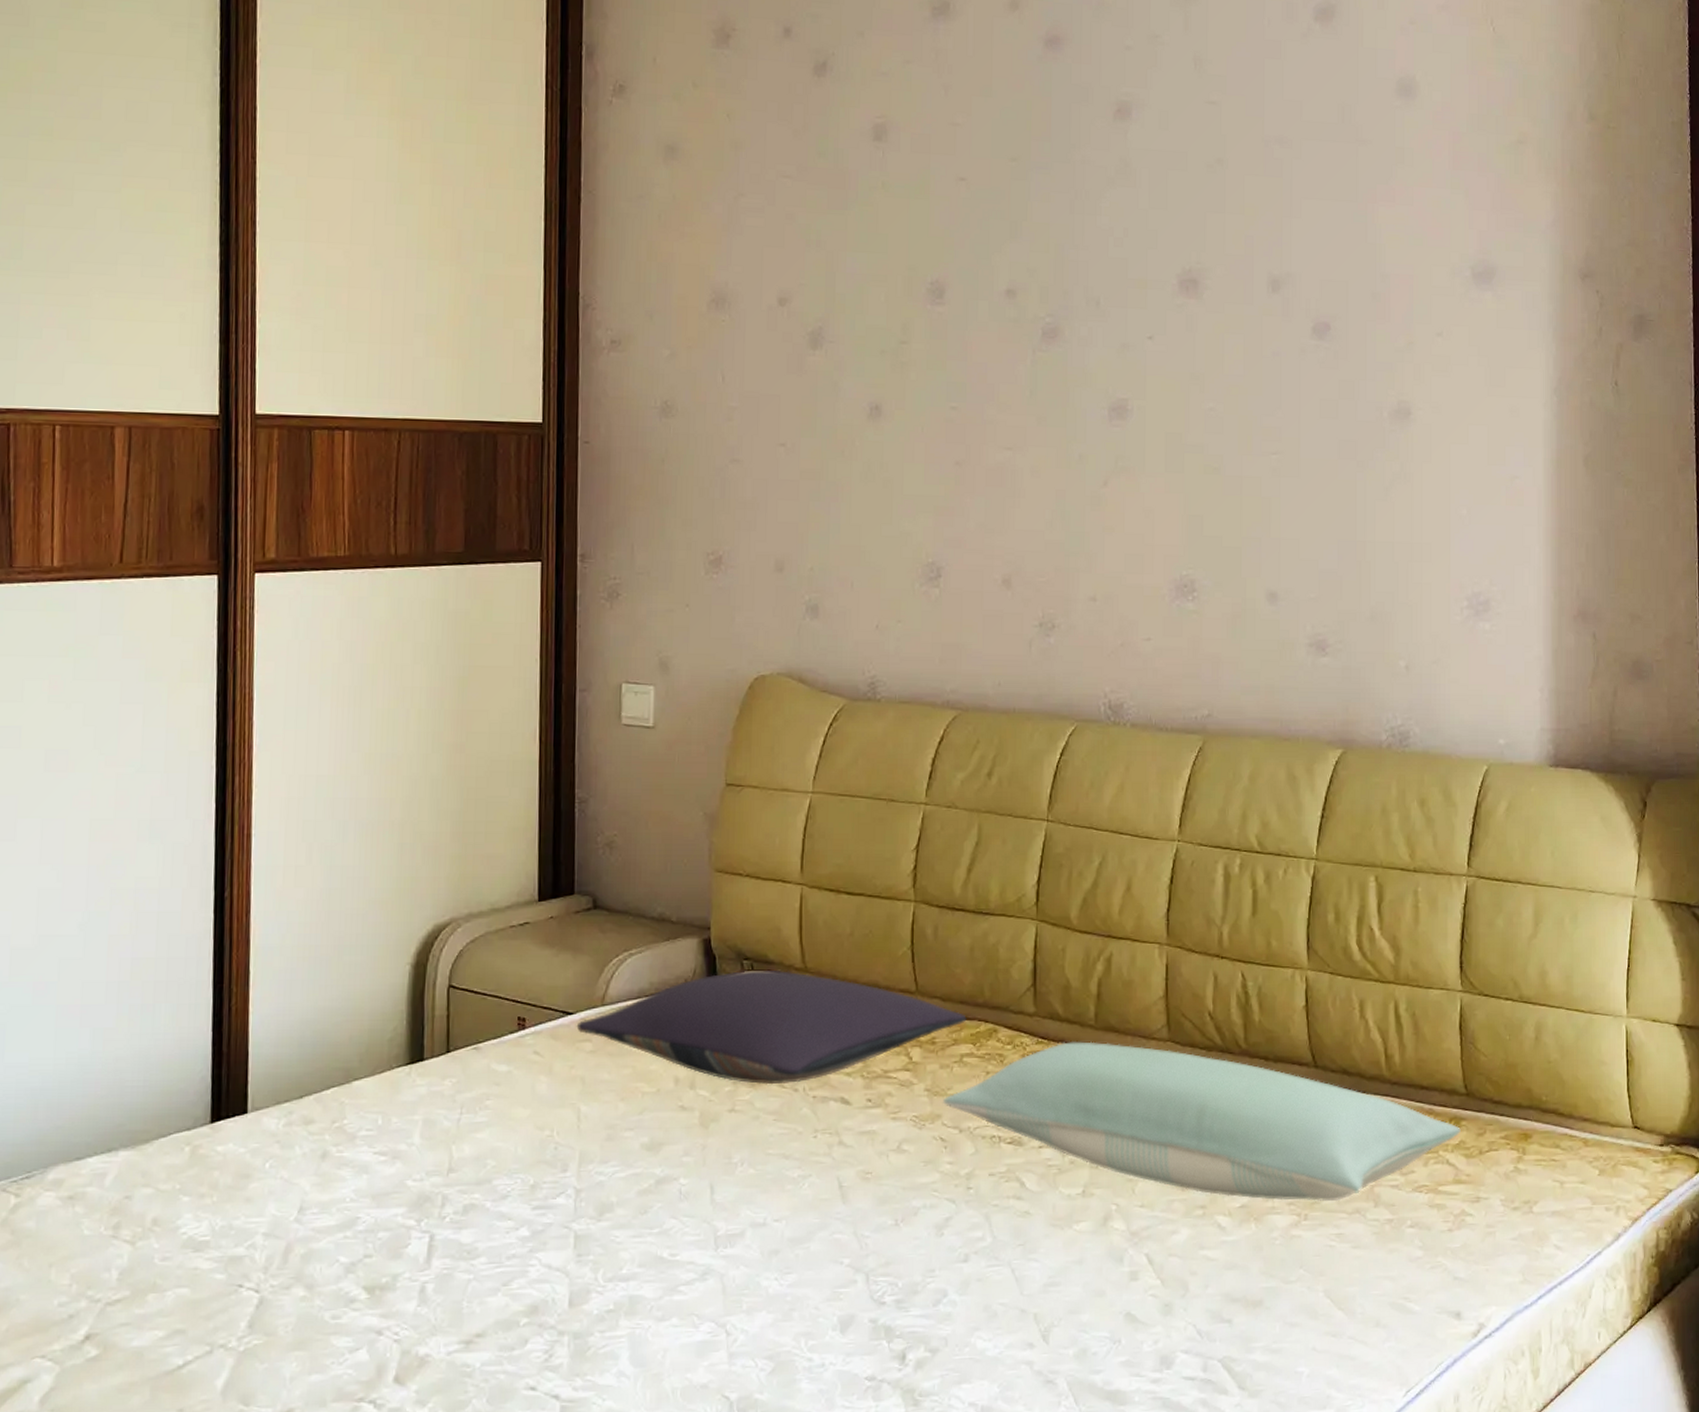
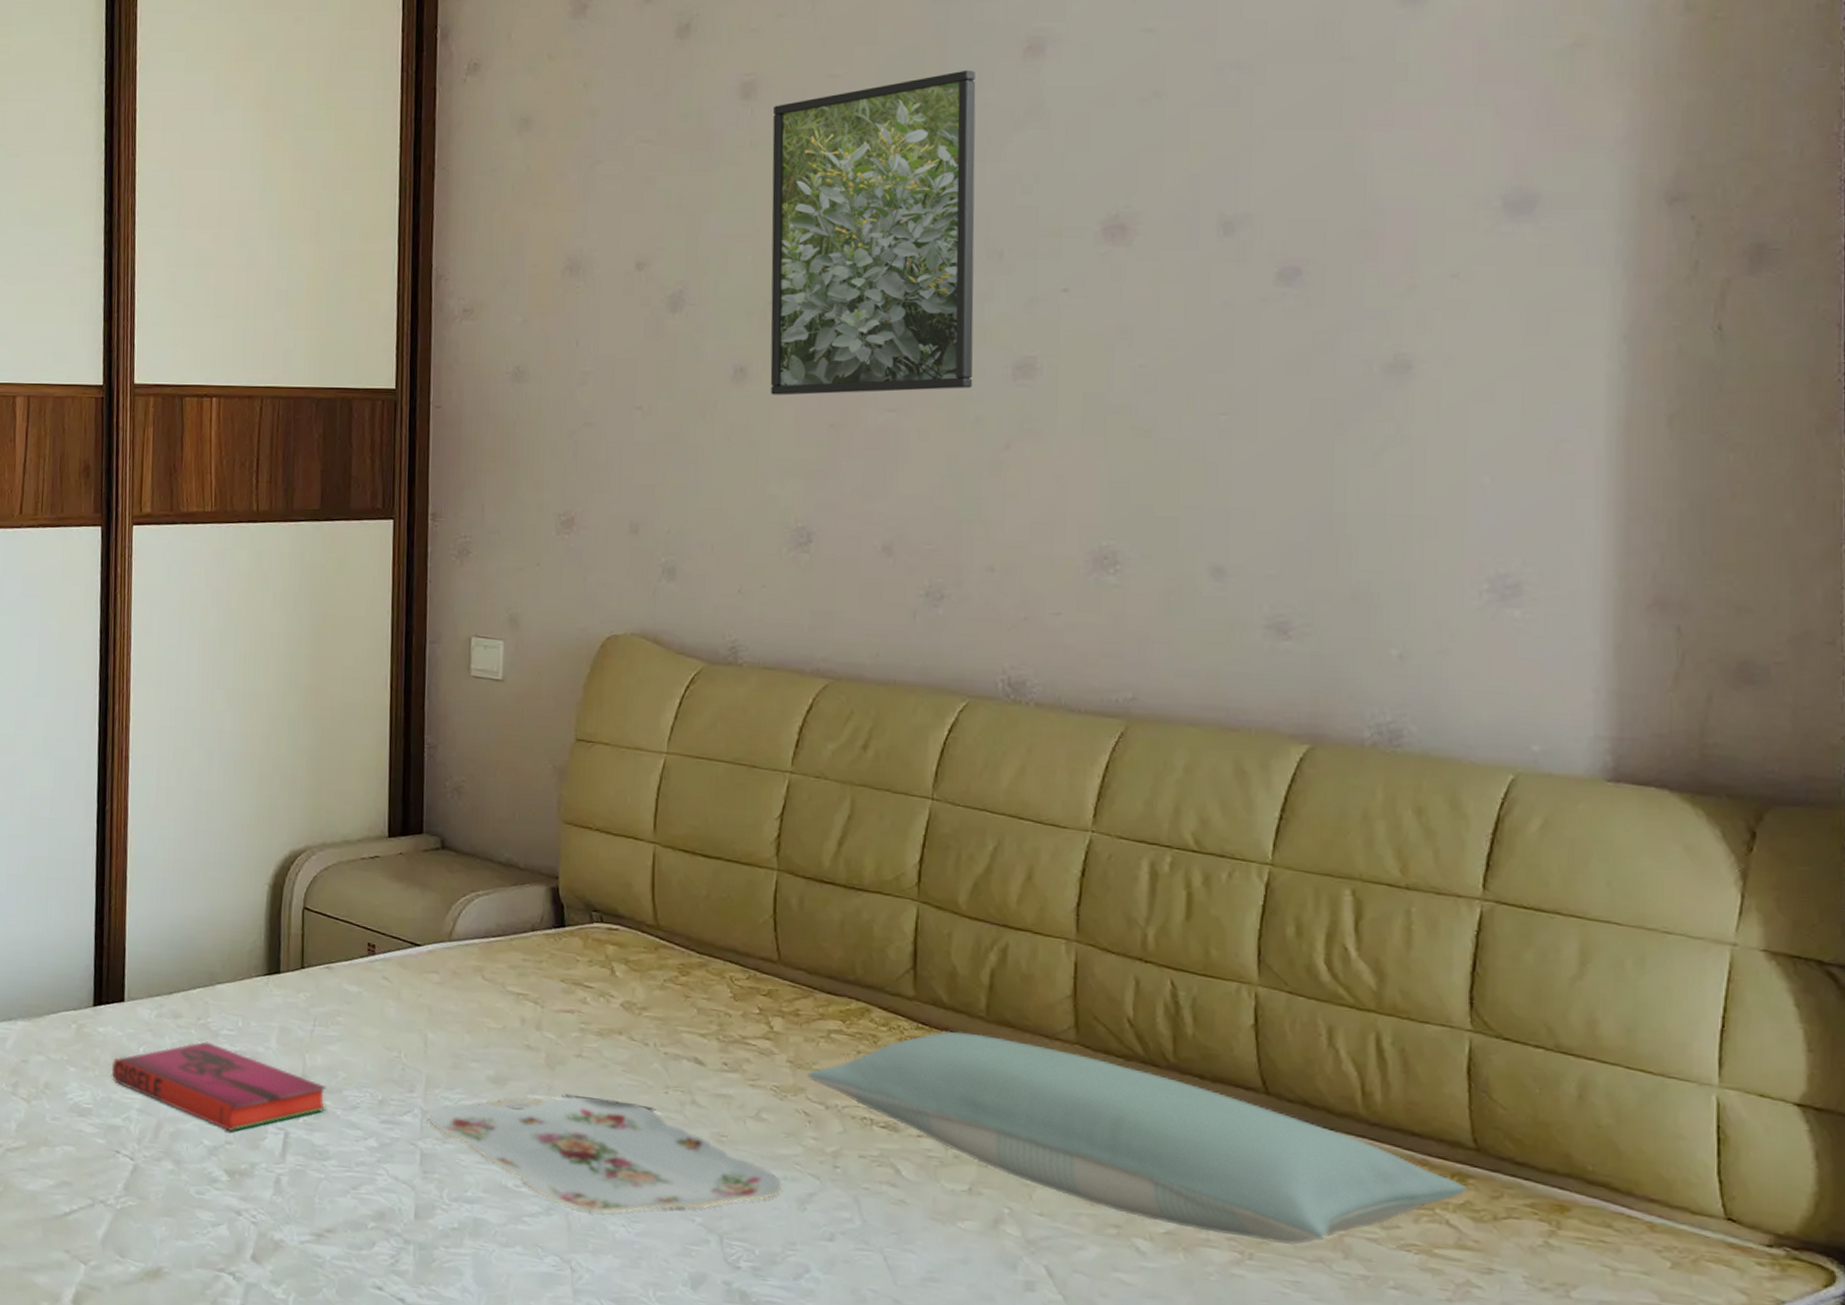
hardback book: none [232,1146,476,1244] -> present [111,1041,327,1132]
pillow: present [576,969,967,1085] -> none [424,921,835,1038]
serving tray: none [583,1151,921,1270] -> present [429,1096,782,1212]
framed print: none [902,127,1077,433] -> present [770,70,976,396]

